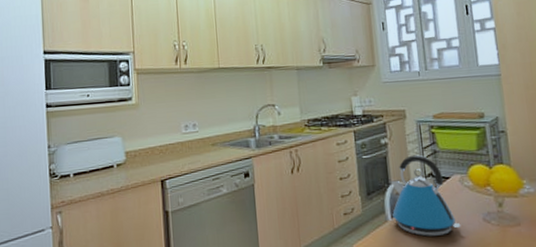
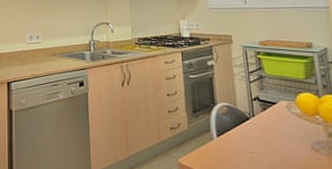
kettle: present [390,154,461,237] -> none [216,78,288,159]

